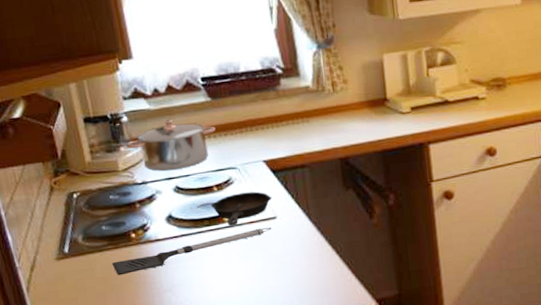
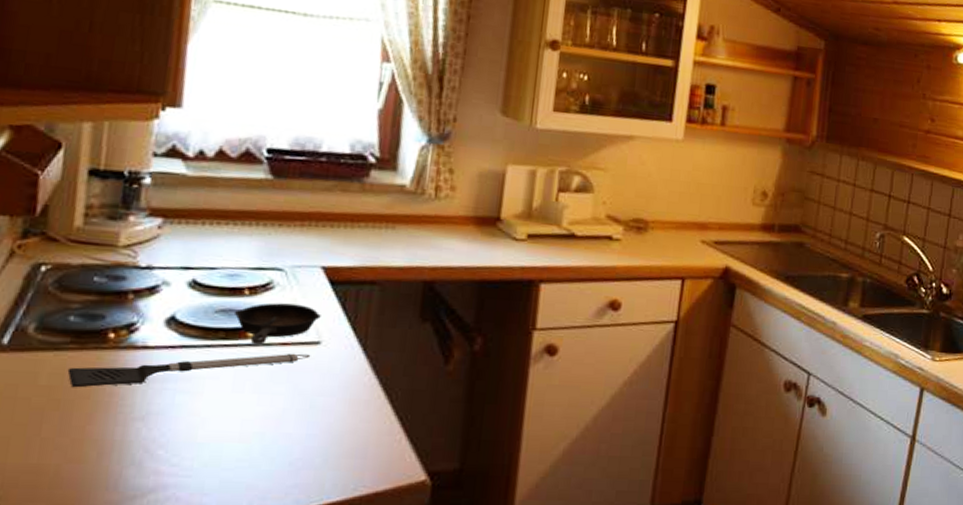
cooking pot: present [126,119,217,171] -> none [138,191,270,259]

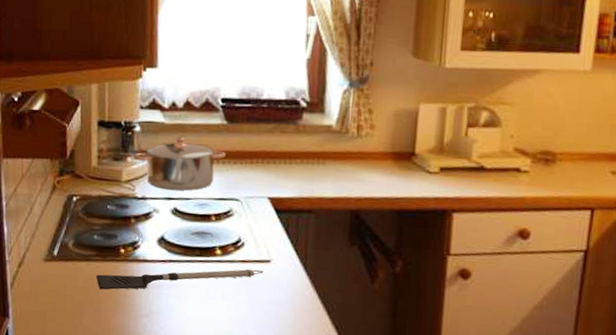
cooking pot: none [138,191,270,259] -> present [134,136,227,191]
frying pan: present [233,302,321,345] -> none [205,227,270,262]

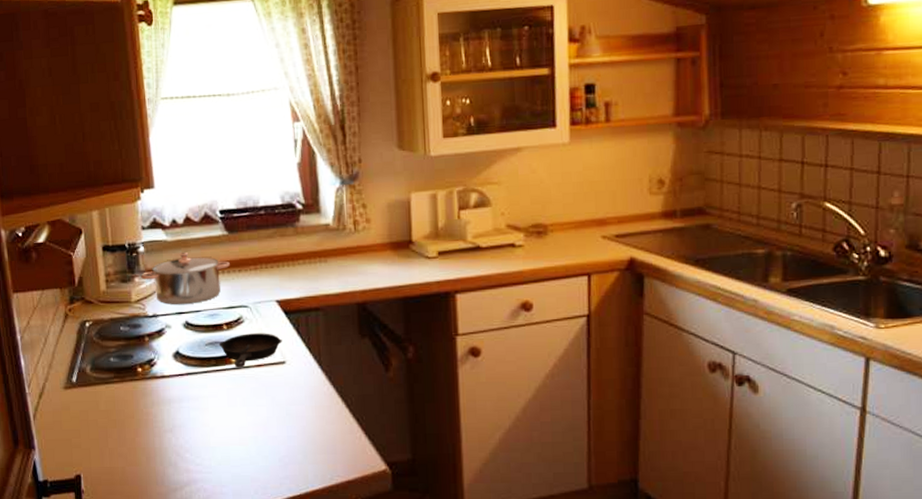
spatula: present [96,268,264,290] -> none [116,372,280,411]
frying pan: none [205,227,270,262] -> present [218,333,282,368]

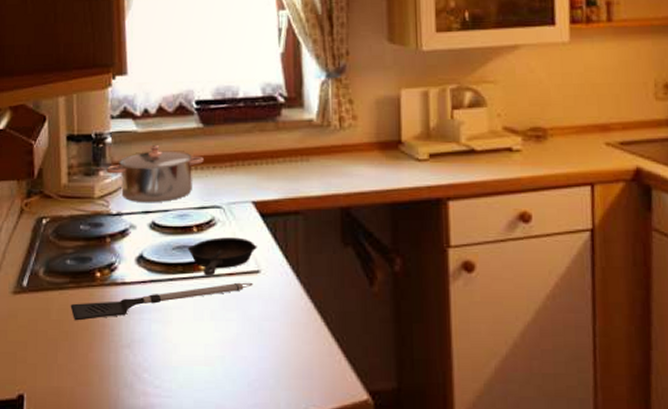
spatula: none [116,372,280,411] -> present [70,282,253,321]

